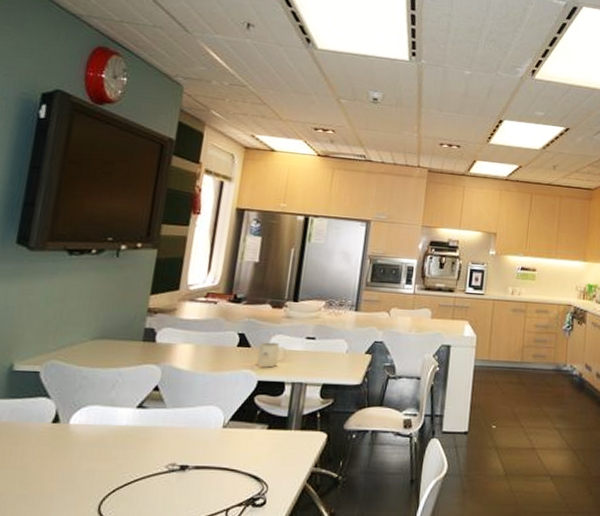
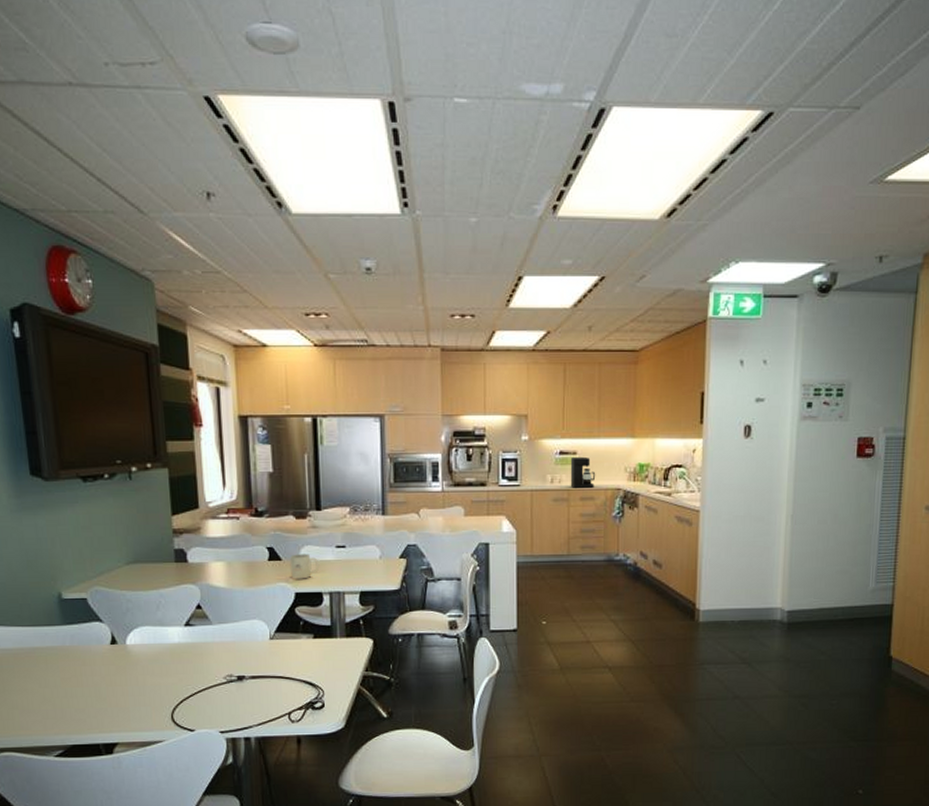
coffee maker: none [528,273,551,302] -> present [570,456,596,489]

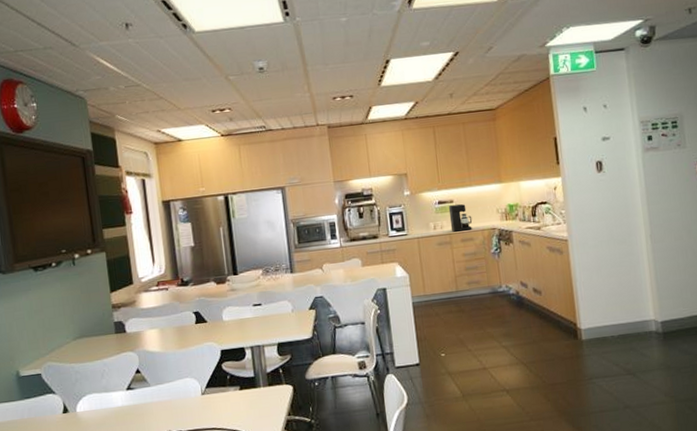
mug: present [289,553,320,579] -> none [213,314,241,339]

